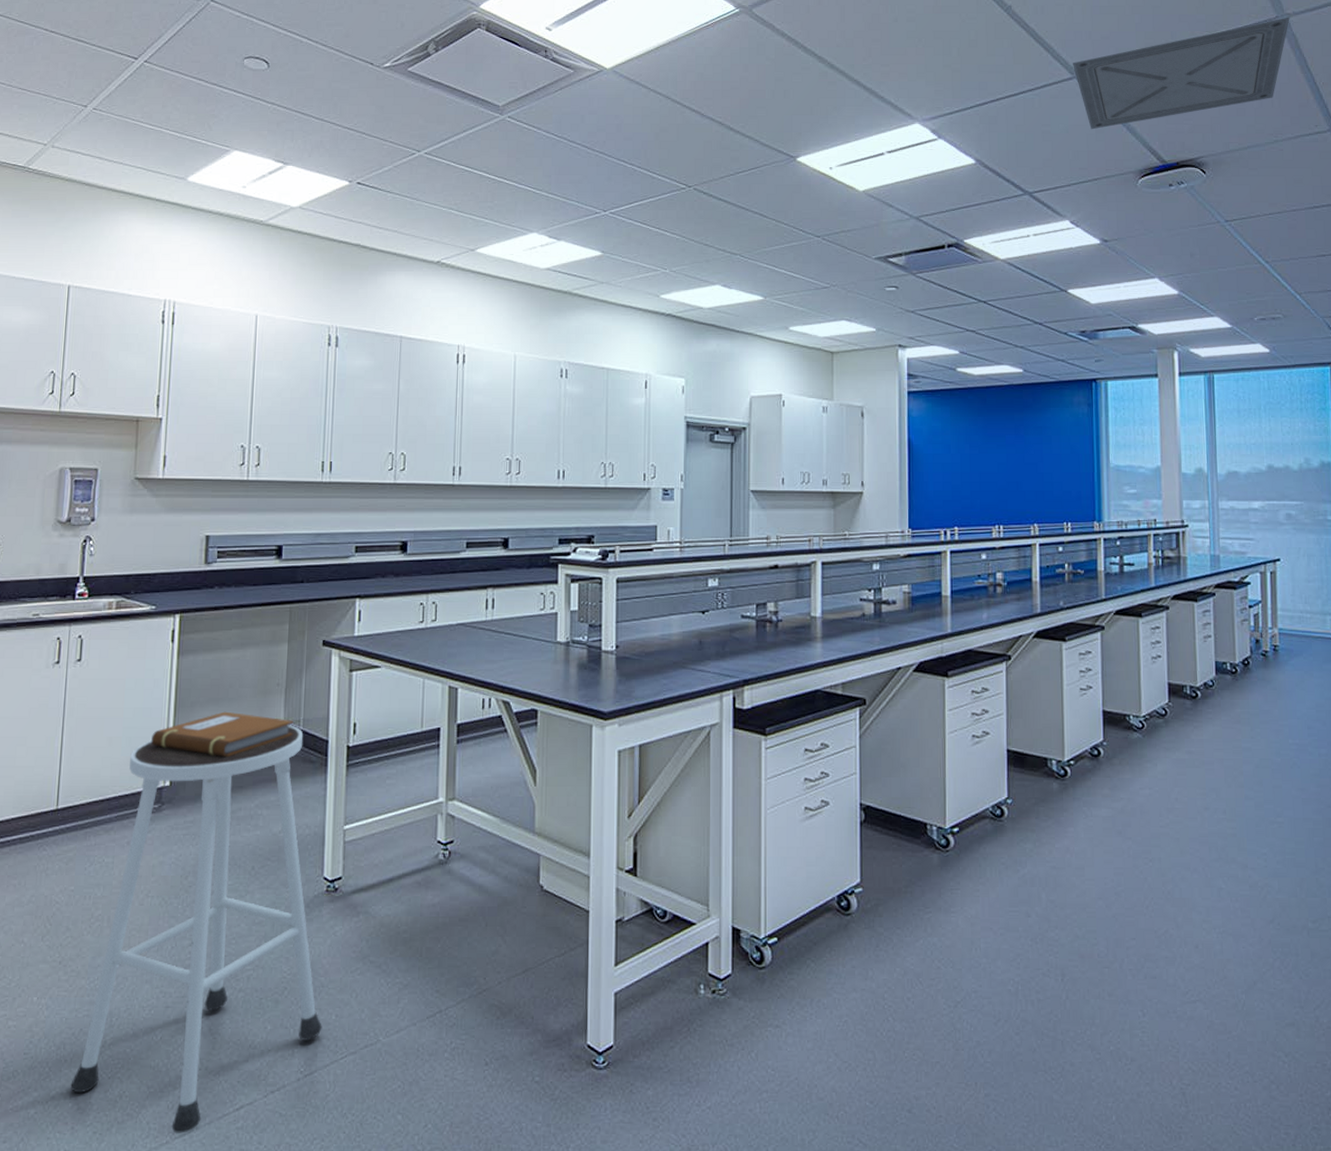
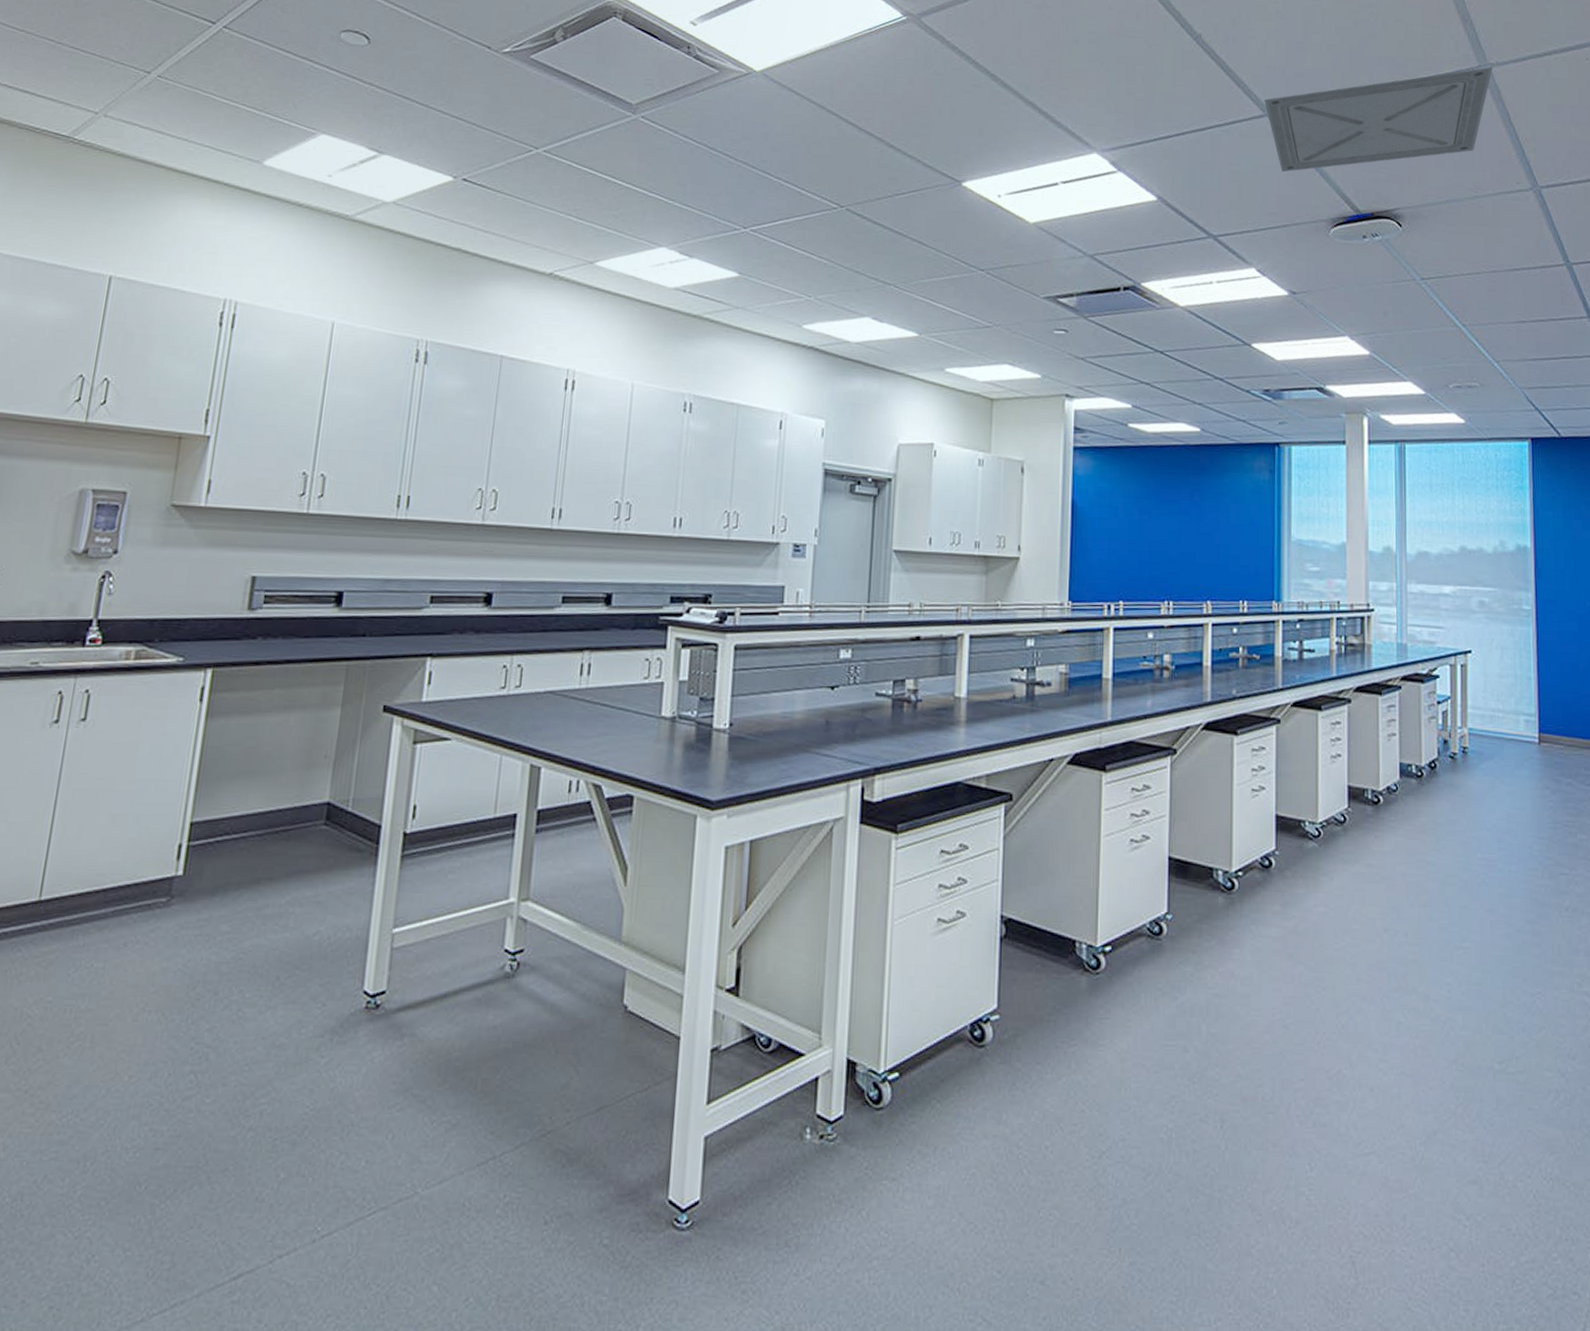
stool: present [70,725,322,1133] -> none [25,805,352,1309]
notebook: present [151,711,294,756] -> none [164,787,341,841]

